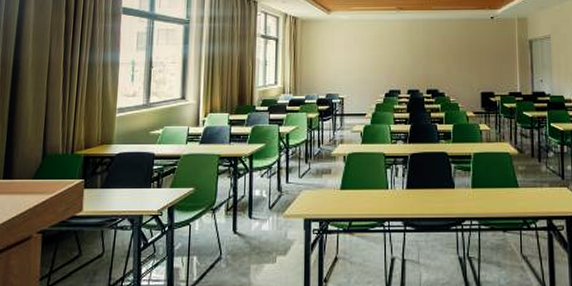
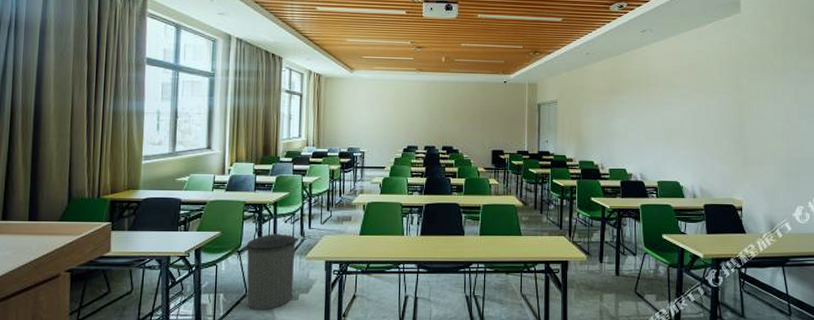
trash can: none [217,189,275,275] -> present [242,234,299,310]

